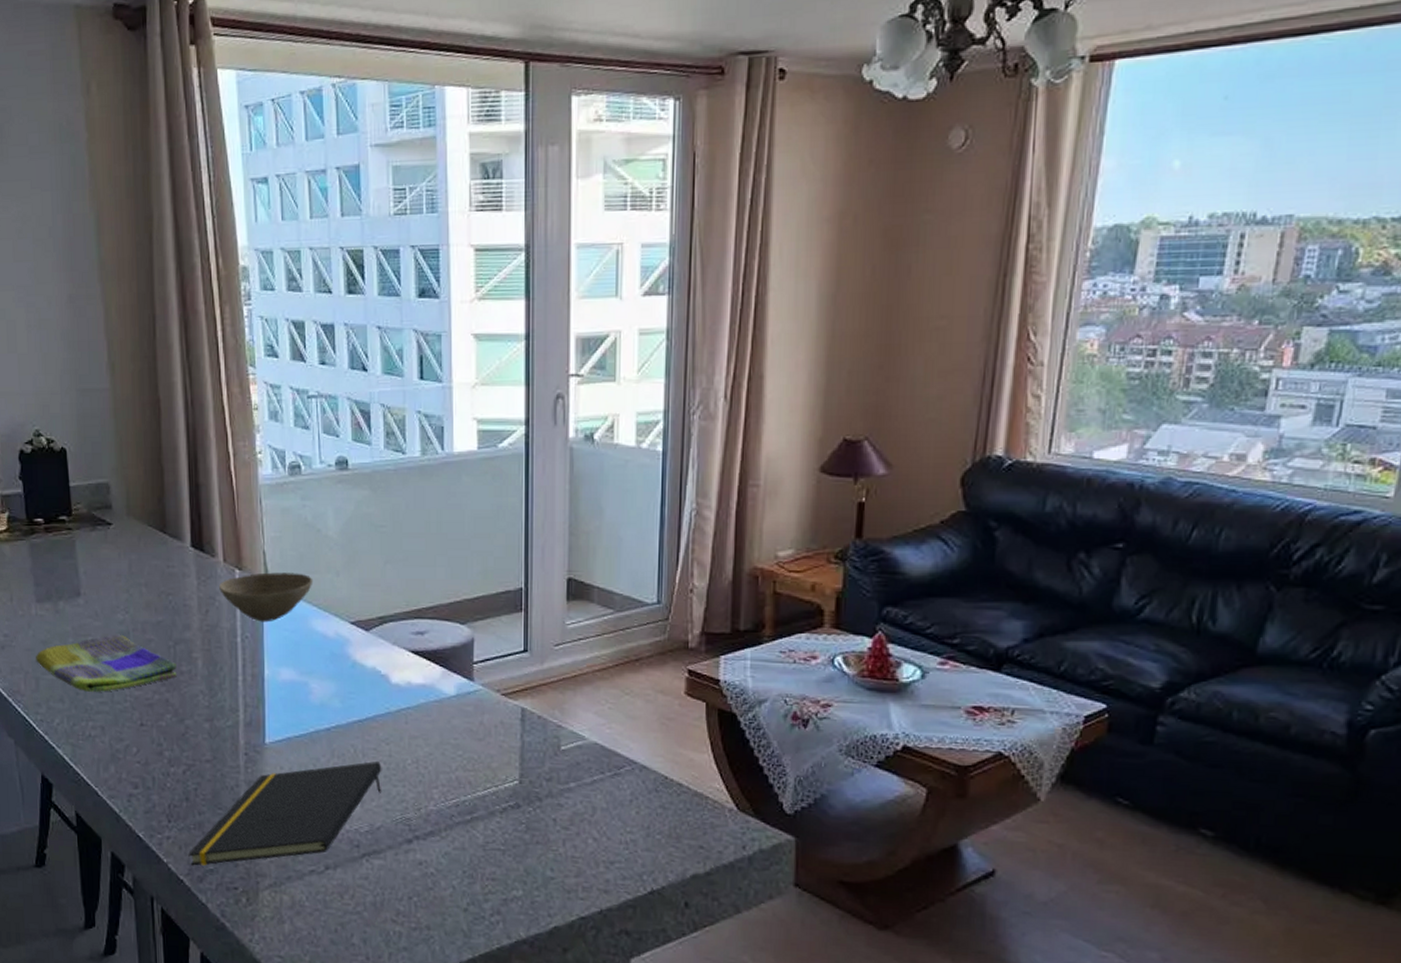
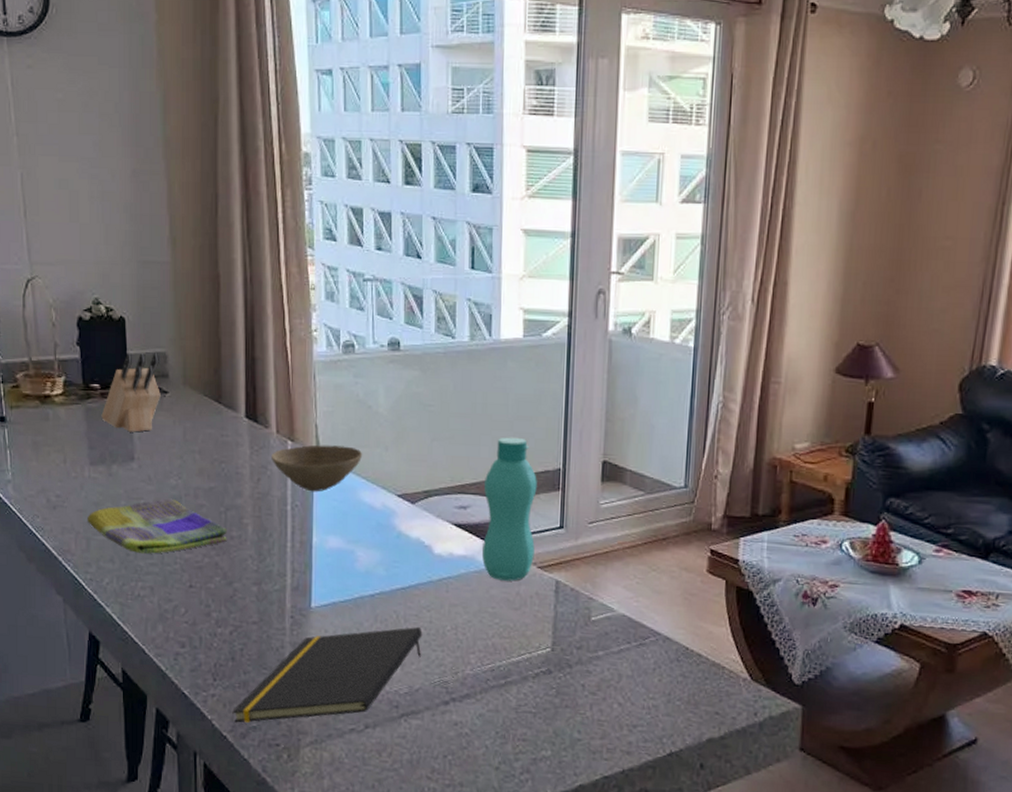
knife block: none [46,483,105,567] -> present [101,352,161,432]
bottle: none [441,556,498,710] -> present [481,437,537,581]

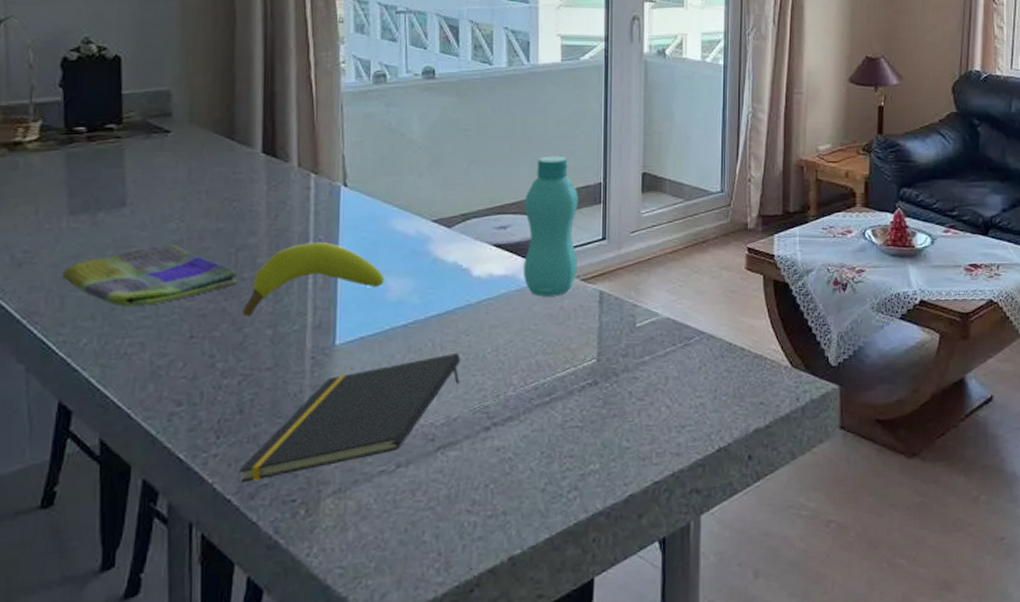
knife block: present [101,352,161,432] -> none [86,91,162,176]
banana: none [232,508,354,574] -> present [242,242,384,318]
bowl: present [272,444,363,492] -> none [292,175,395,225]

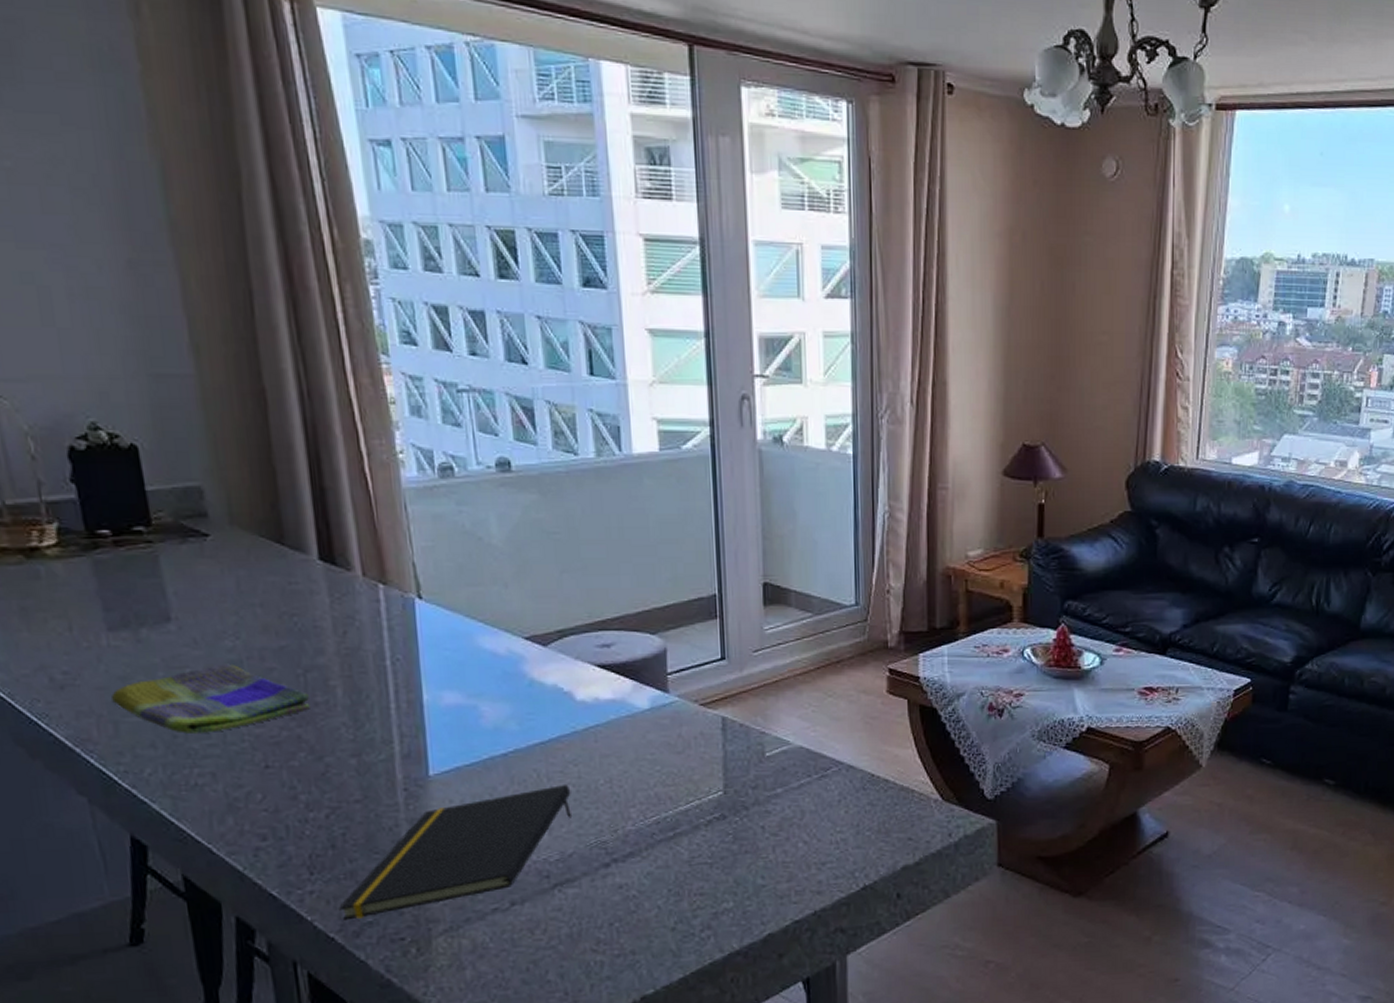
banana: present [242,242,384,318] -> none [320,662,476,746]
bottle: present [522,156,578,297] -> none [629,563,695,723]

